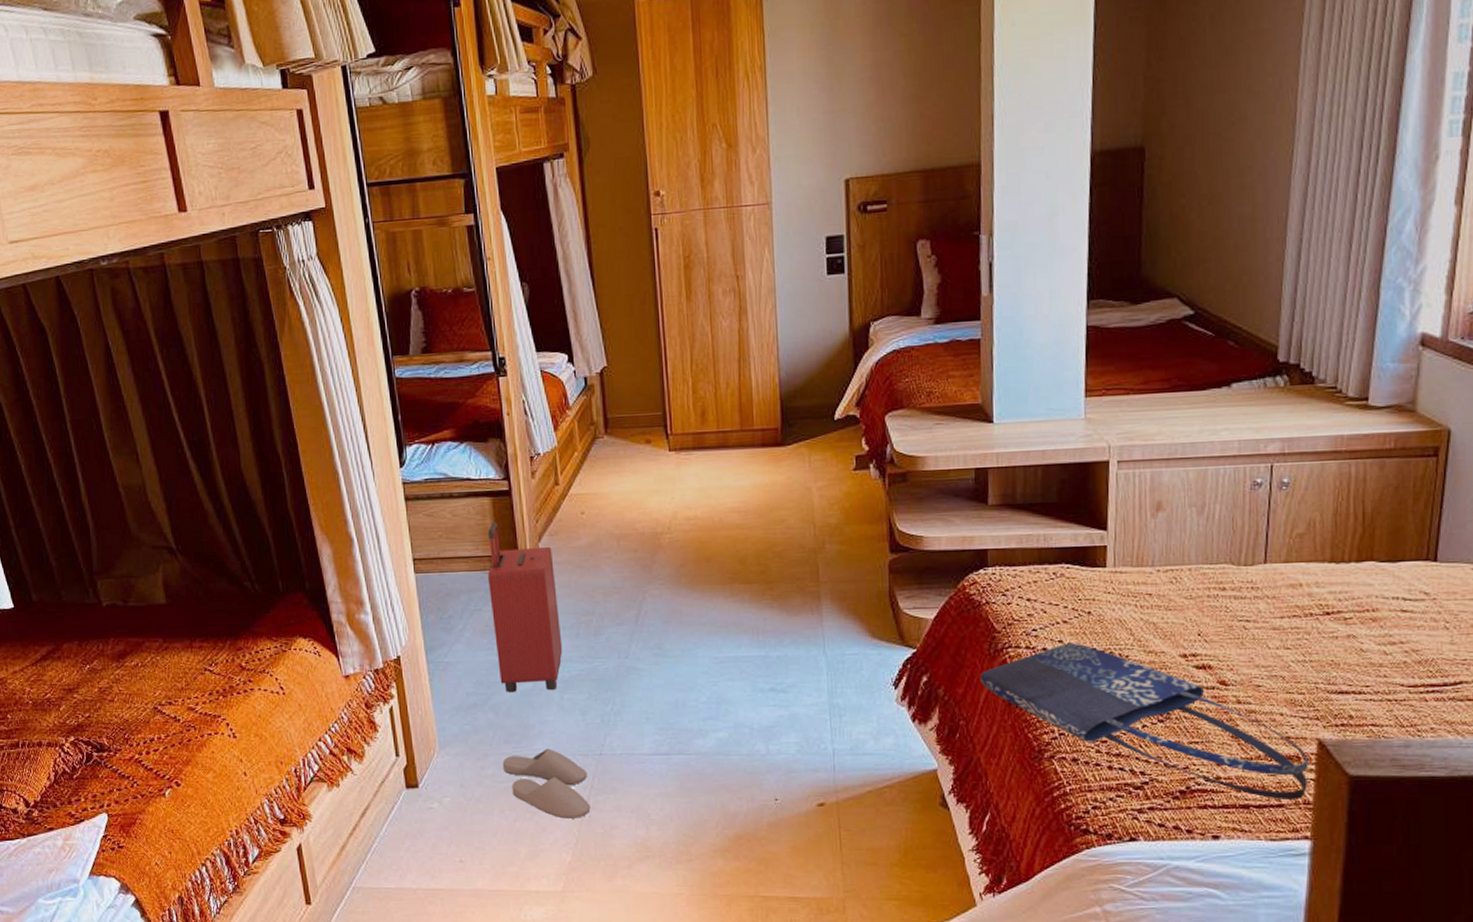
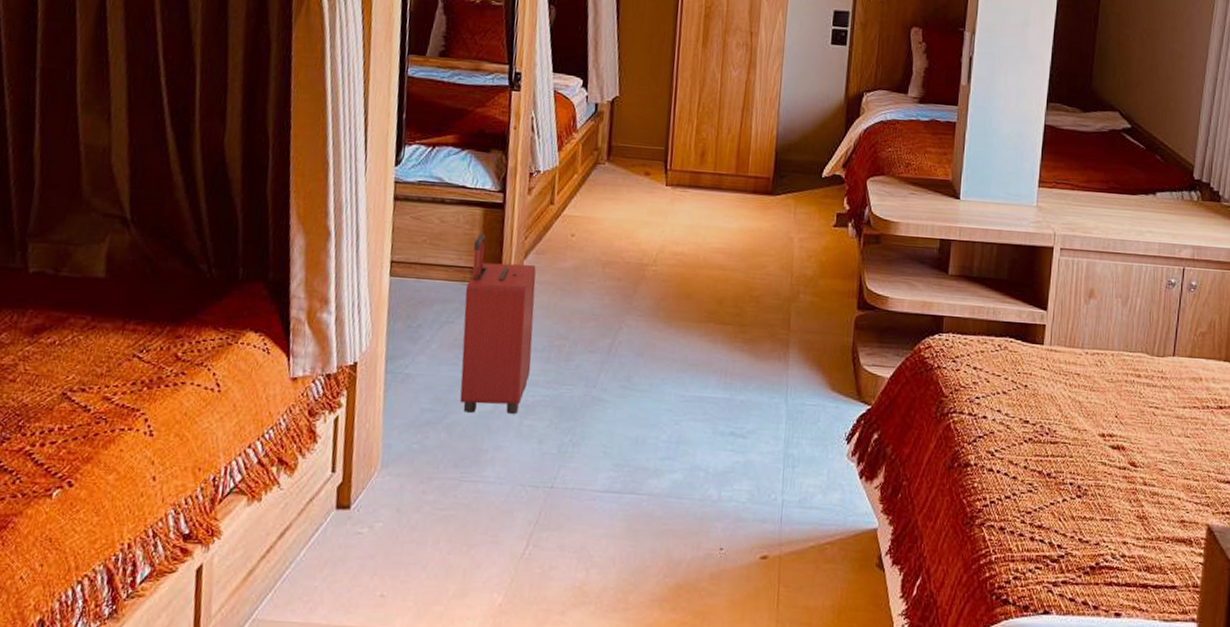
slippers: present [502,748,591,819] -> none [446,476,535,556]
shopping bag: present [980,643,1309,801] -> none [925,413,1199,583]

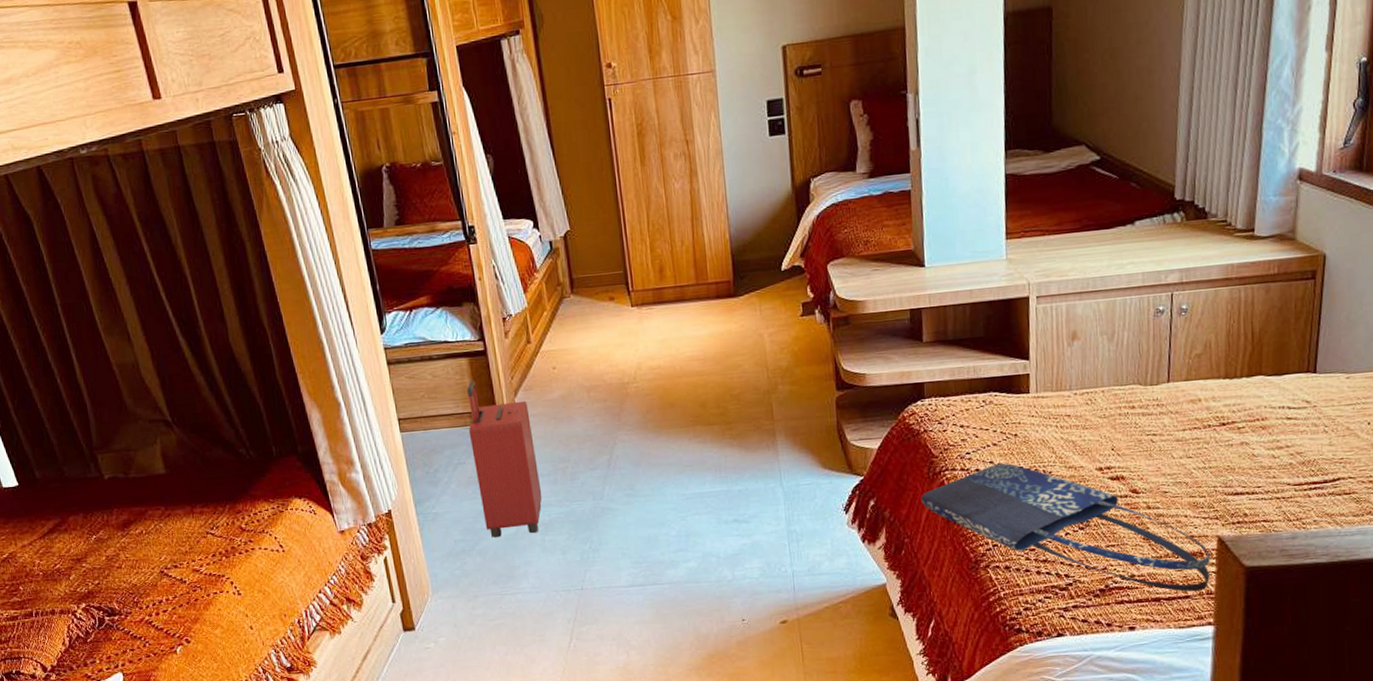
shopping bag: none [925,413,1199,583] -> present [921,463,1210,592]

